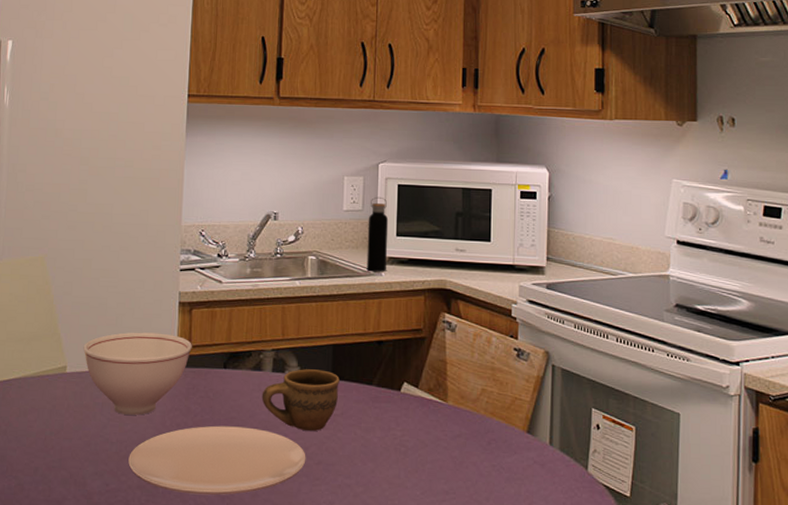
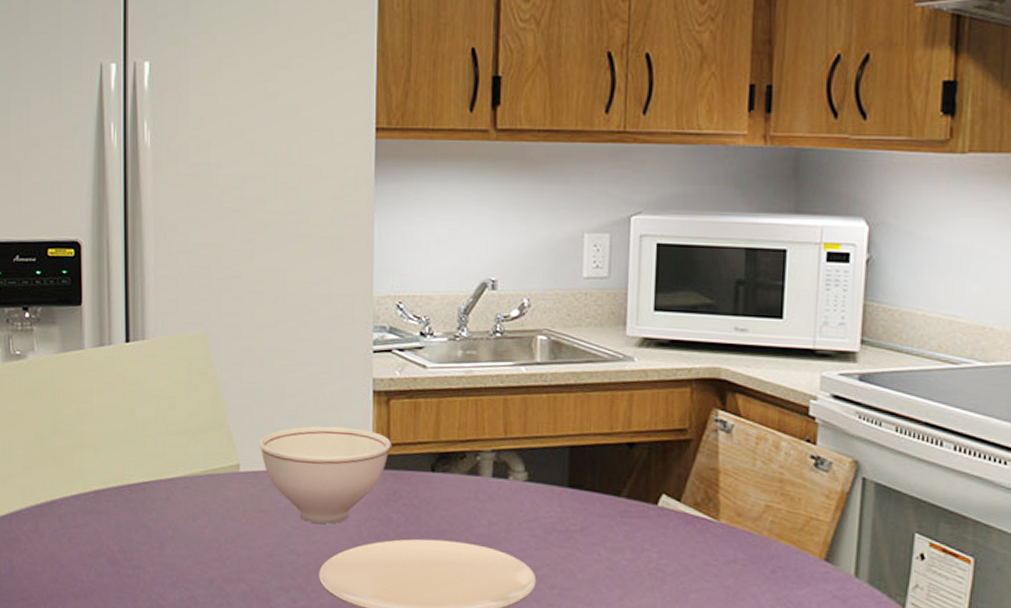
cup: present [261,369,340,431] -> none [479,474,578,549]
water bottle: present [366,196,389,272] -> none [613,259,644,357]

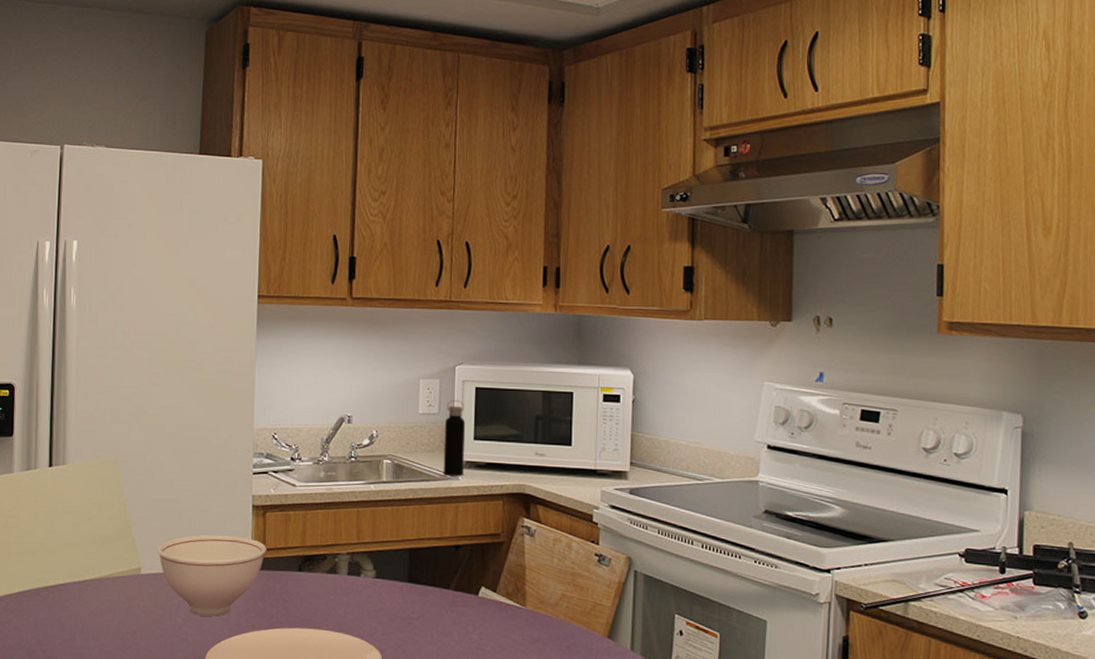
water bottle: none [613,259,644,357] -> present [443,399,466,477]

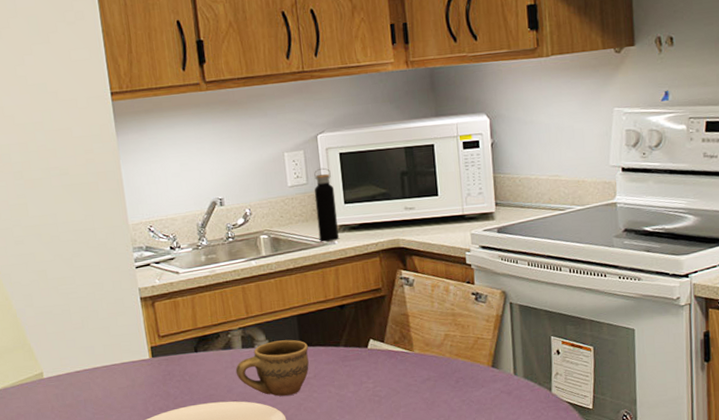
bowl: present [157,534,266,616] -> none [55,328,161,408]
cup: none [337,572,416,634] -> present [235,339,309,396]

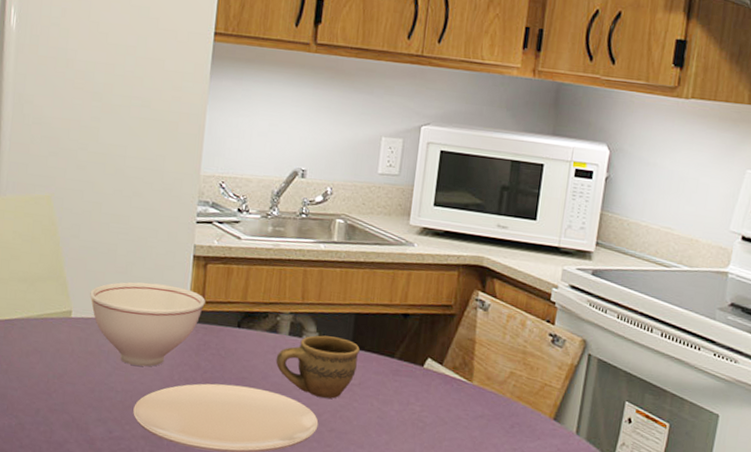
bowl: none [55,328,161,408] -> present [90,282,205,367]
water bottle: present [314,167,339,242] -> none [398,161,427,243]

